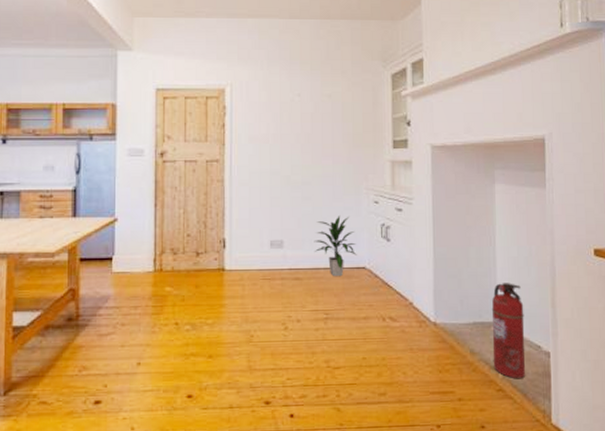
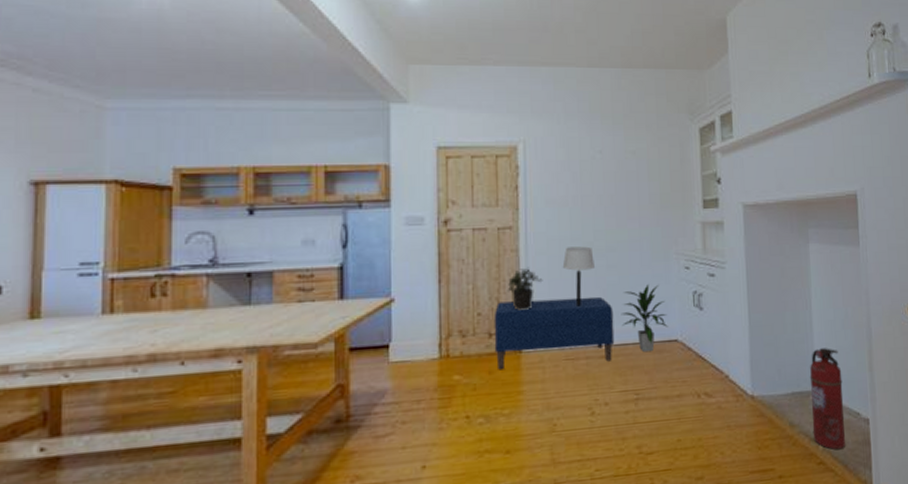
bench: none [201,224,307,285] -> present [493,296,615,370]
potted plant: none [213,196,245,233] -> present [507,267,543,310]
table lamp: none [262,179,291,233] -> present [562,246,594,306]

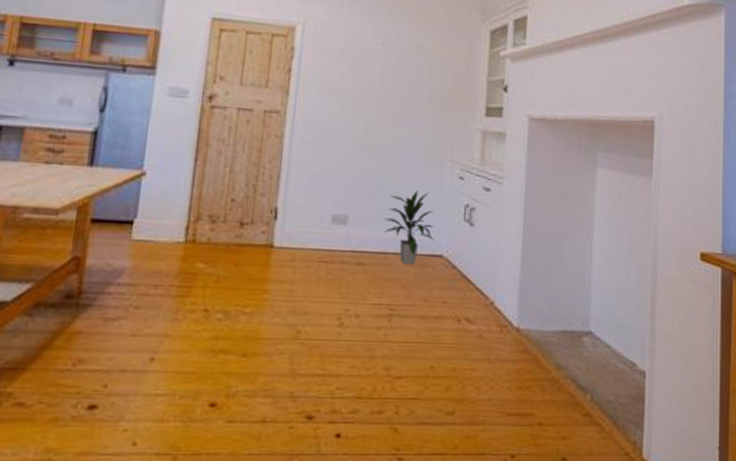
bench: present [493,296,615,370] -> none [244,190,377,270]
potted plant: present [507,267,543,310] -> none [265,156,305,202]
table lamp: present [562,246,594,306] -> none [327,140,363,205]
fire extinguisher: present [809,348,845,450] -> none [581,285,620,401]

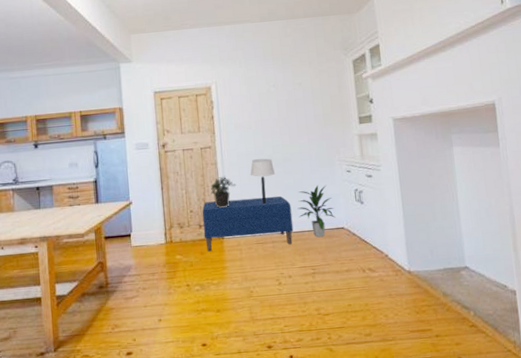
bench: none [244,190,377,270] -> present [202,195,294,252]
potted plant: none [265,156,305,202] -> present [210,175,236,208]
table lamp: none [327,140,363,205] -> present [250,158,275,204]

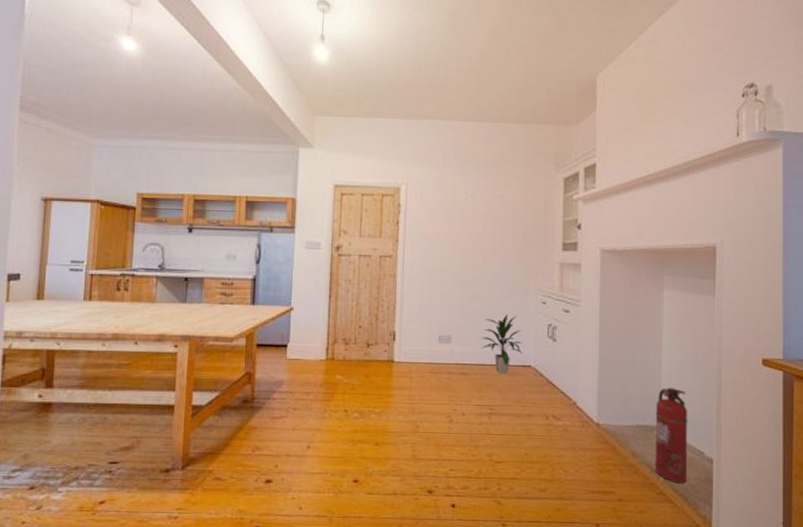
bench: present [202,195,294,252] -> none [371,318,475,378]
potted plant: present [210,175,236,208] -> none [384,291,415,327]
table lamp: present [250,158,275,204] -> none [432,276,461,328]
fire extinguisher: none [459,232,494,315] -> present [654,388,688,483]

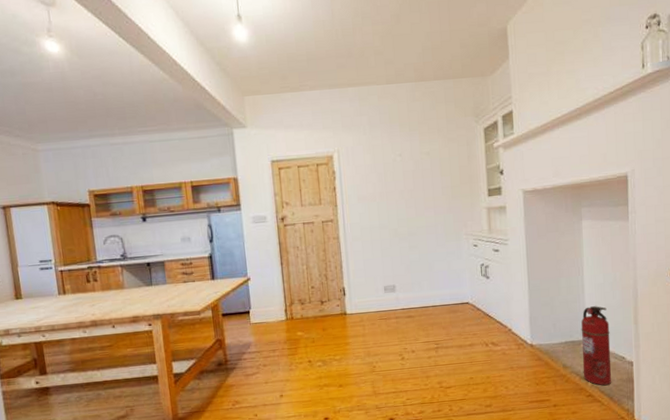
indoor plant: present [481,314,523,374] -> none [422,259,461,313]

